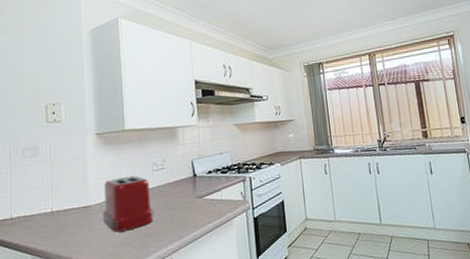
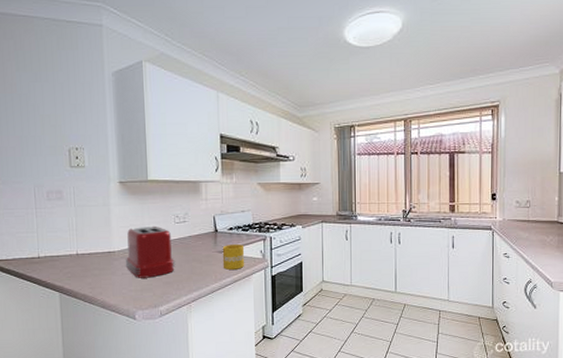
mug: none [202,187,226,215] -> present [222,244,245,270]

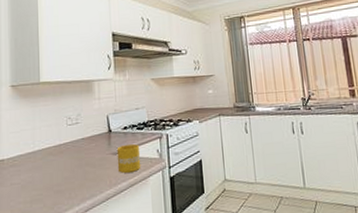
toaster: present [125,225,176,278] -> none [14,129,68,188]

